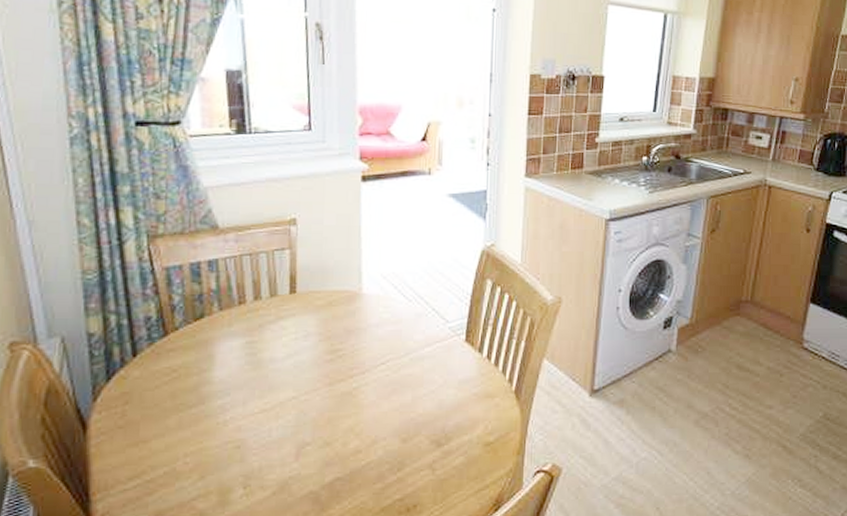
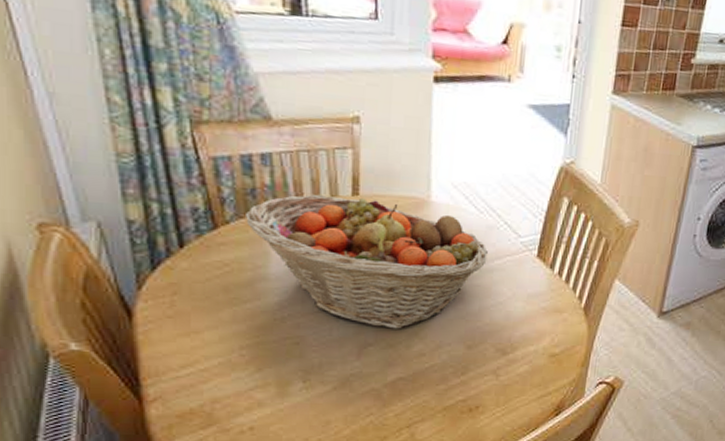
fruit basket: none [193,295,418,426] -> present [246,195,488,329]

